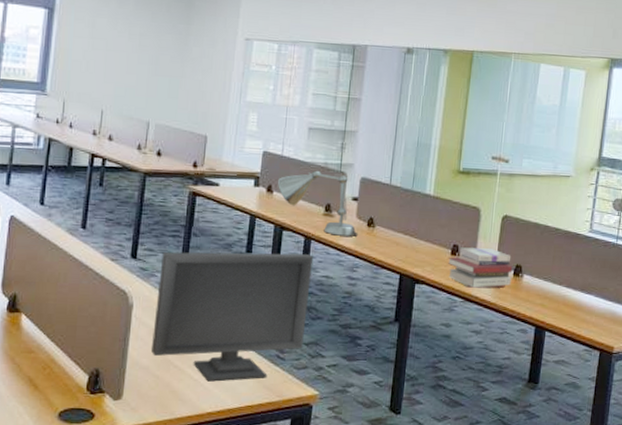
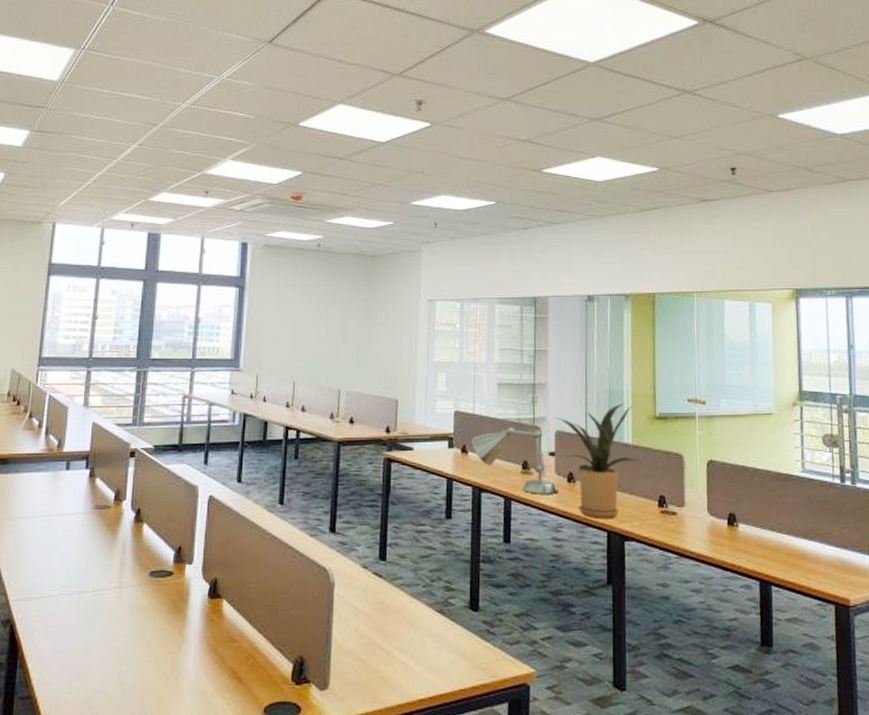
computer monitor: present [152,251,314,382] -> none [356,515,516,664]
house plant: none [361,155,438,262] -> present [554,403,639,518]
books: present [448,247,513,288] -> none [656,496,726,542]

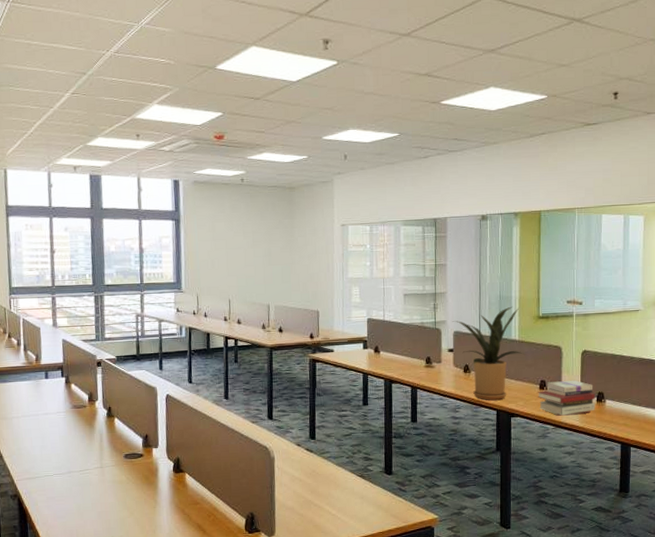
desk lamp: present [471,426,559,494] -> none [382,329,457,383]
books: none [656,496,726,542] -> present [538,380,596,416]

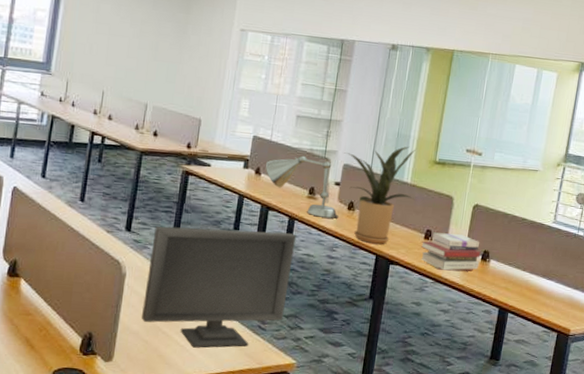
computer monitor: none [293,400,421,515] -> present [142,226,297,348]
desk lamp: none [382,329,457,383] -> present [265,155,339,219]

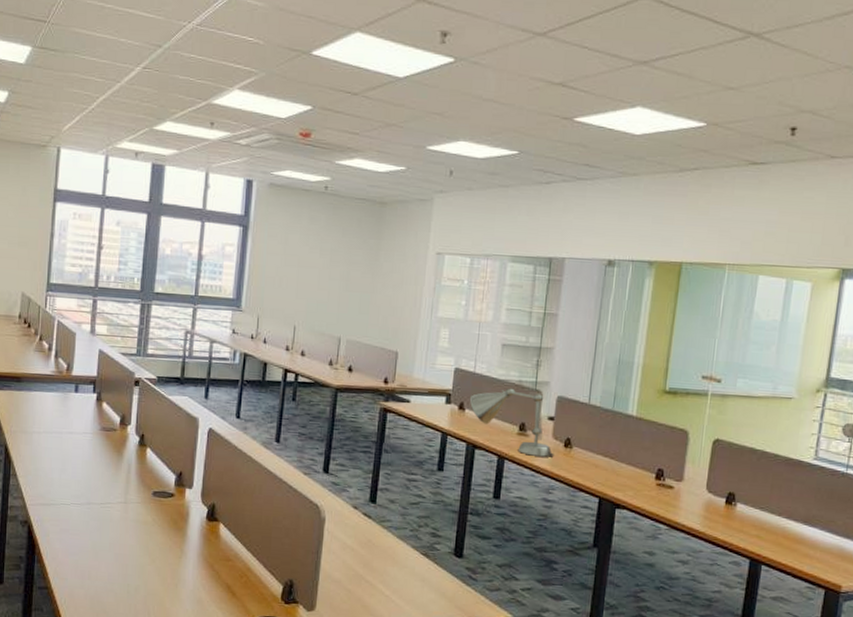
computer monitor: present [142,226,297,348] -> none [343,467,507,599]
house plant: present [344,146,416,244] -> none [557,374,641,486]
books: present [421,232,481,272] -> none [652,472,725,517]

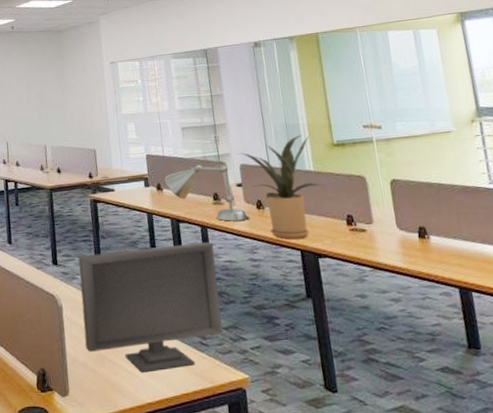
computer monitor: none [343,467,507,599] -> present [78,241,223,373]
house plant: none [557,374,641,486] -> present [237,134,323,239]

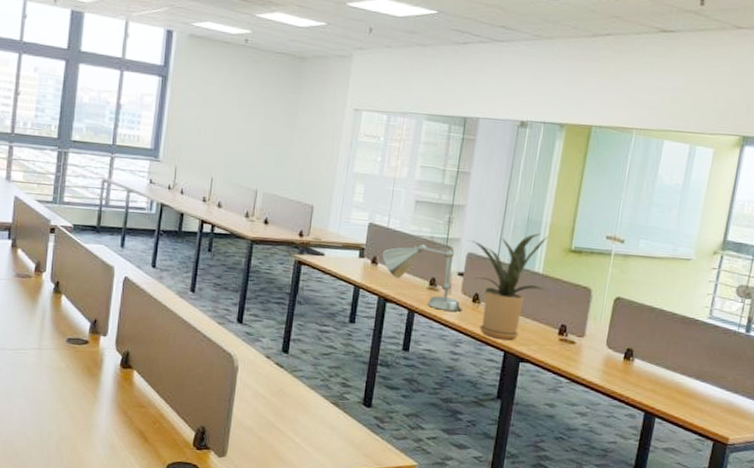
computer monitor: present [78,241,223,373] -> none [255,318,417,446]

